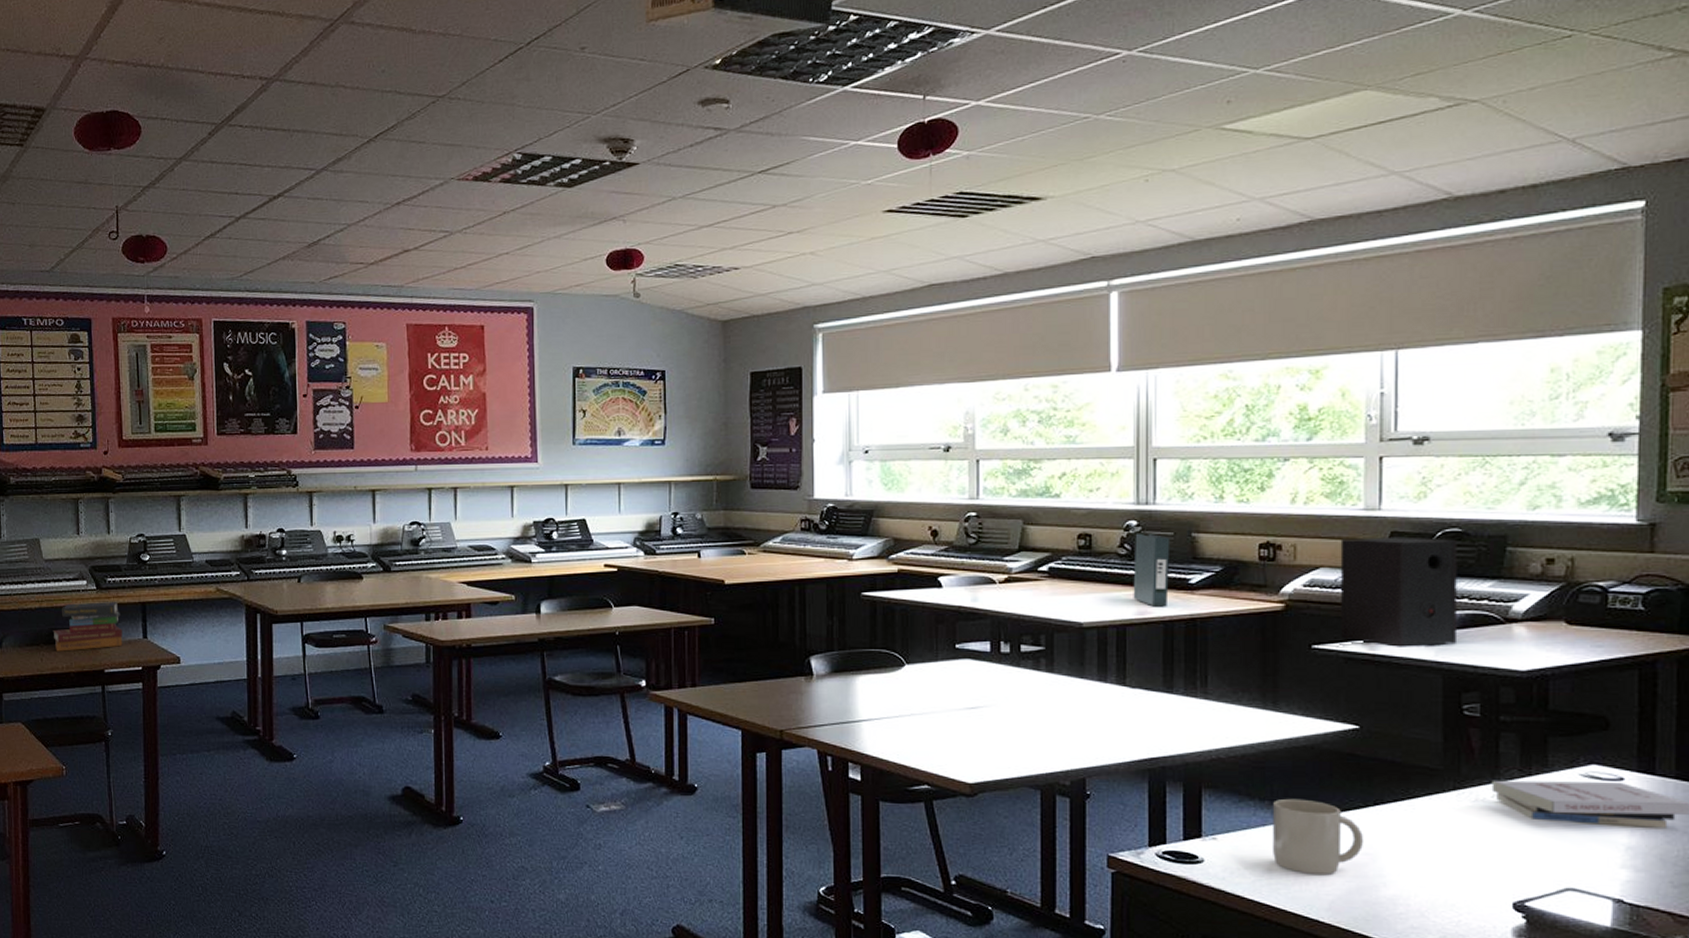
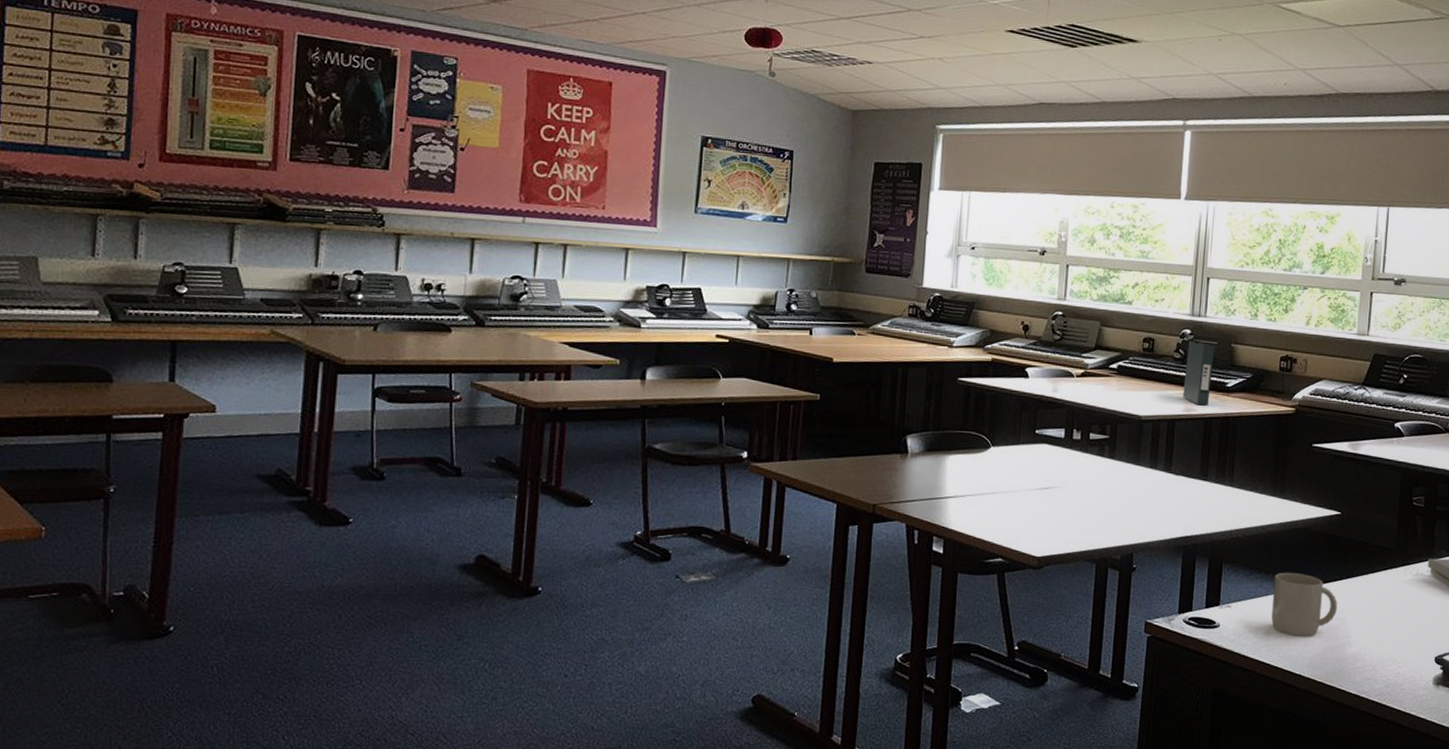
books: present [53,602,123,651] -> none [44,336,142,392]
speaker: present [1340,536,1458,647] -> none [1333,357,1419,449]

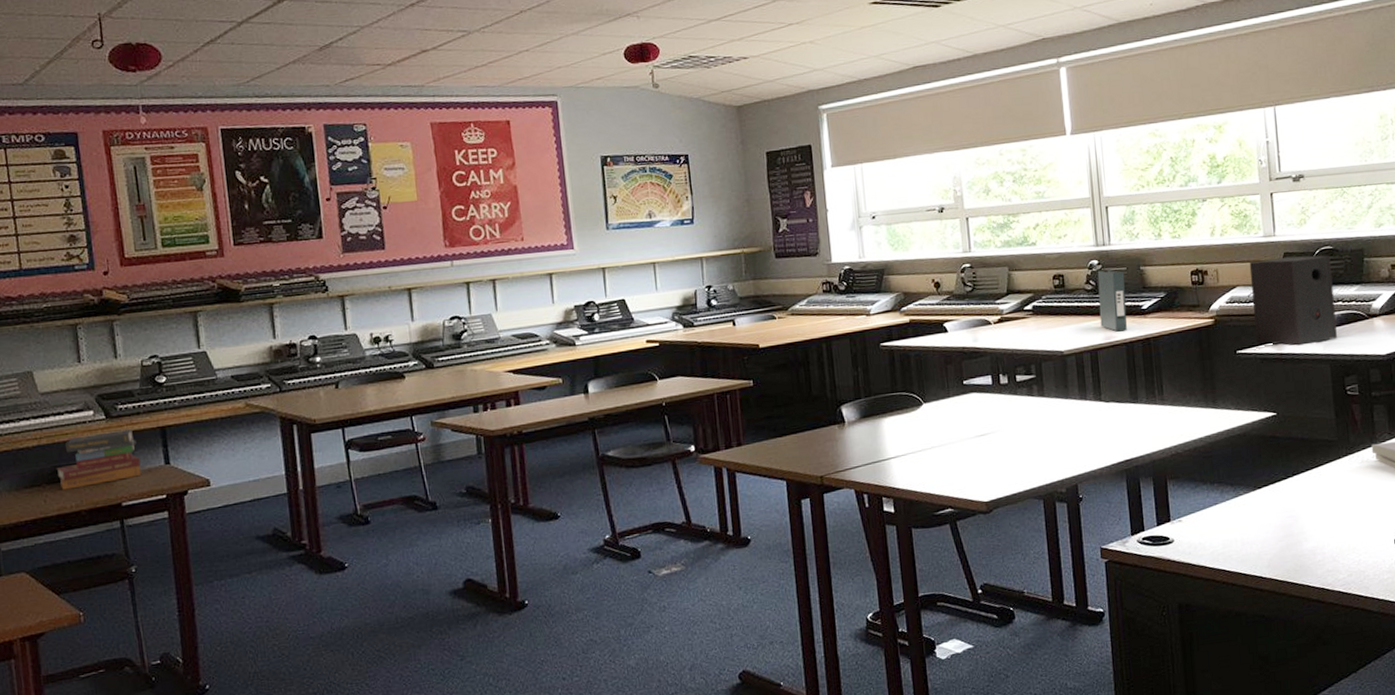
books: none [44,336,142,392] -> present [56,429,142,490]
mug: present [1271,572,1338,637] -> none [1221,478,1289,540]
speaker: none [1333,357,1419,449] -> present [1249,255,1337,346]

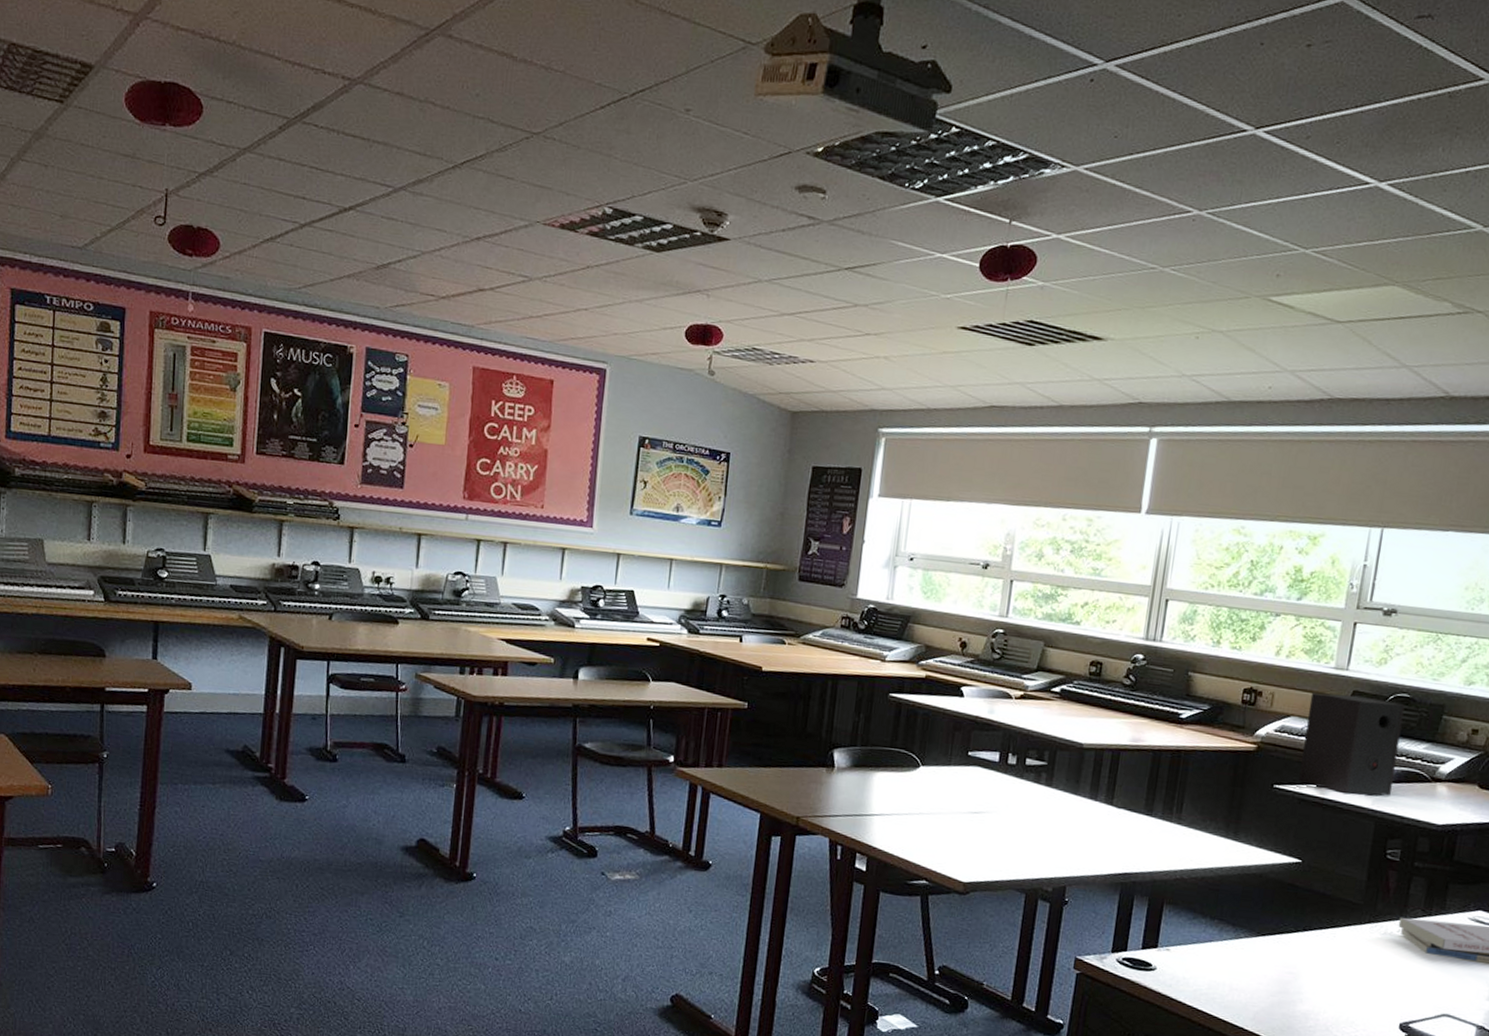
books: present [56,429,142,490] -> none [49,613,130,666]
binder: present [1097,269,1128,332] -> none [1130,666,1170,737]

